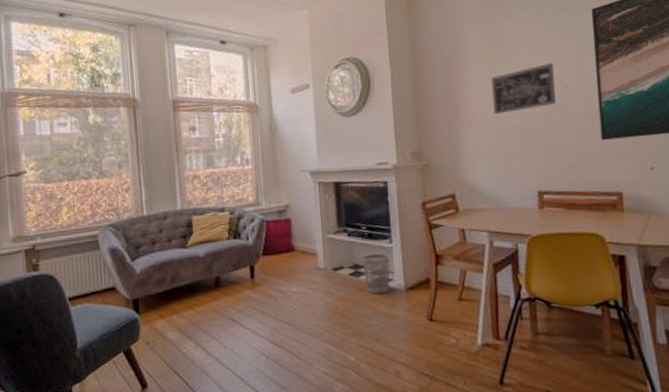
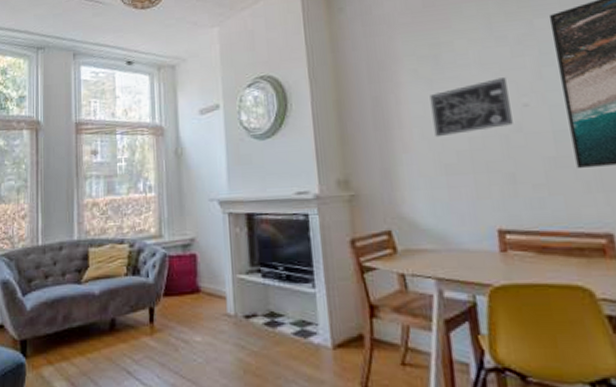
wastebasket: present [362,253,390,294] -> none [279,300,313,350]

